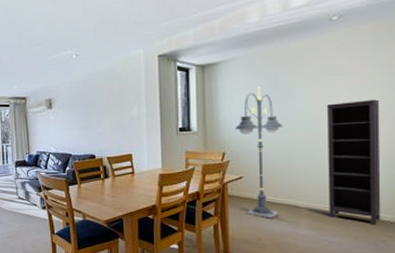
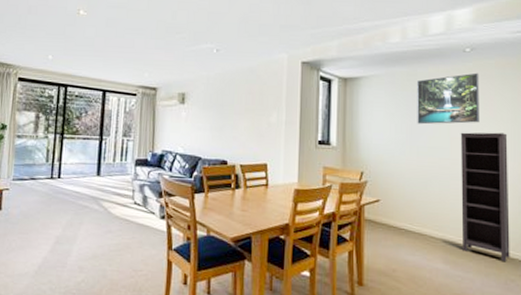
floor lamp: present [235,87,284,219] -> none [374,107,421,248]
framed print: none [279,41,348,101] -> present [417,72,480,125]

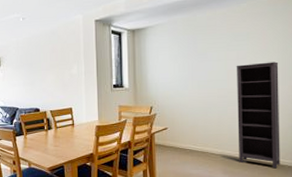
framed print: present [417,72,480,125] -> none [197,11,253,62]

